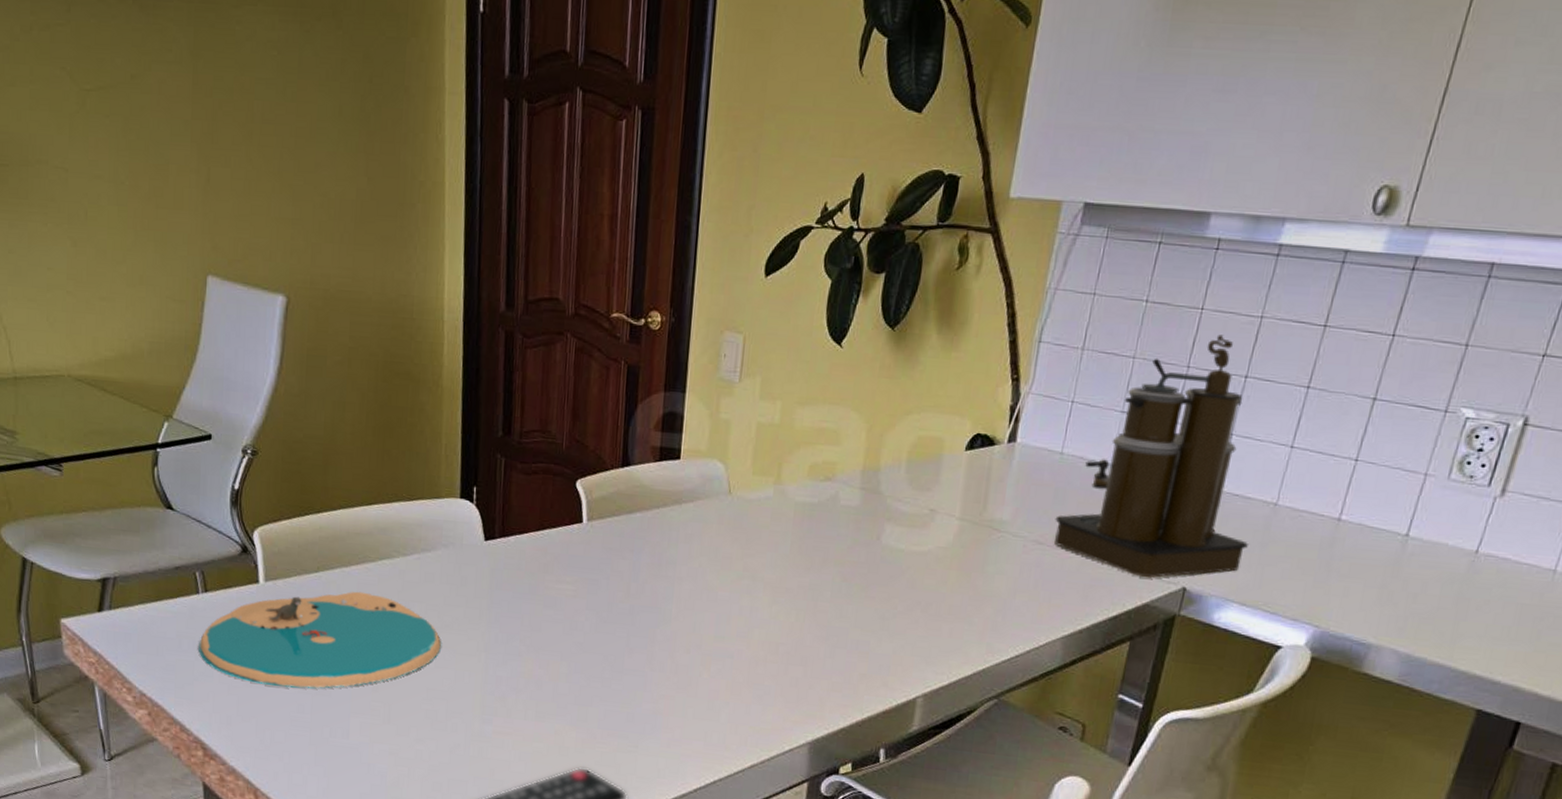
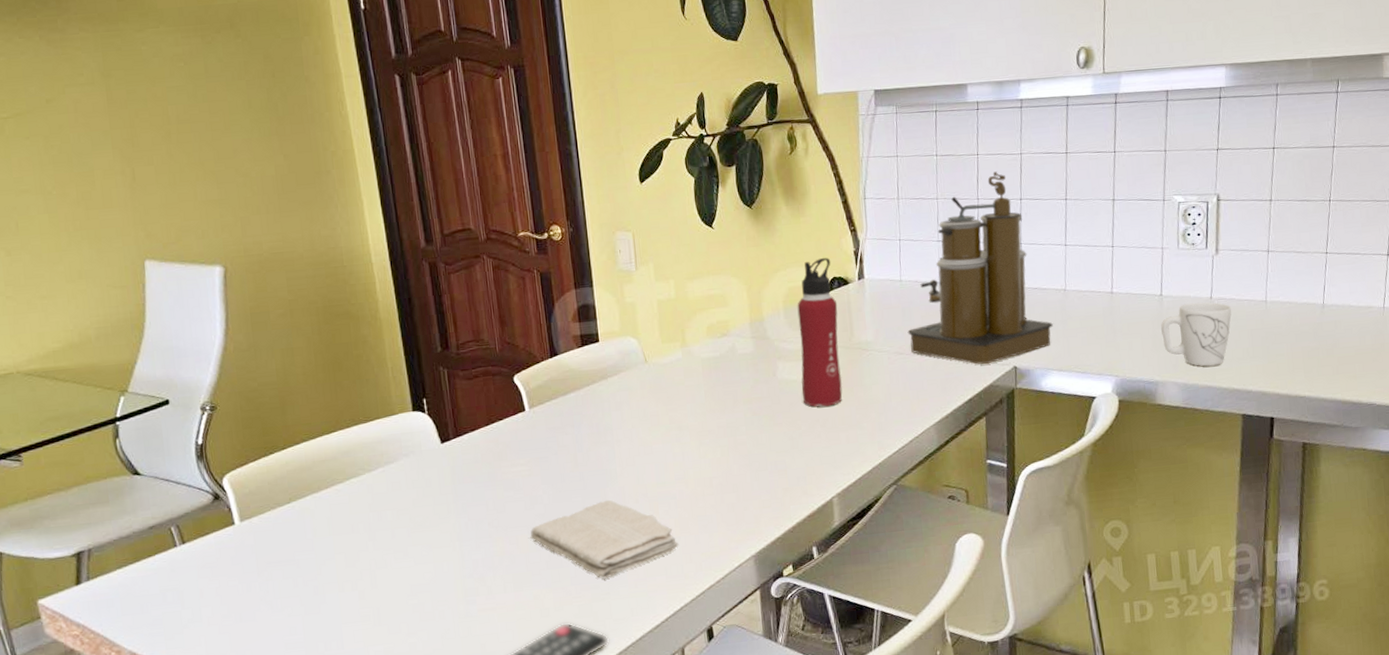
plate: present [199,591,442,689] -> none [183,511,418,618]
washcloth: none [562,642,726,730] -> present [530,499,679,579]
water bottle: none [906,407,979,589] -> present [797,258,843,407]
mug: none [1392,552,1502,641] -> present [1161,302,1232,367]

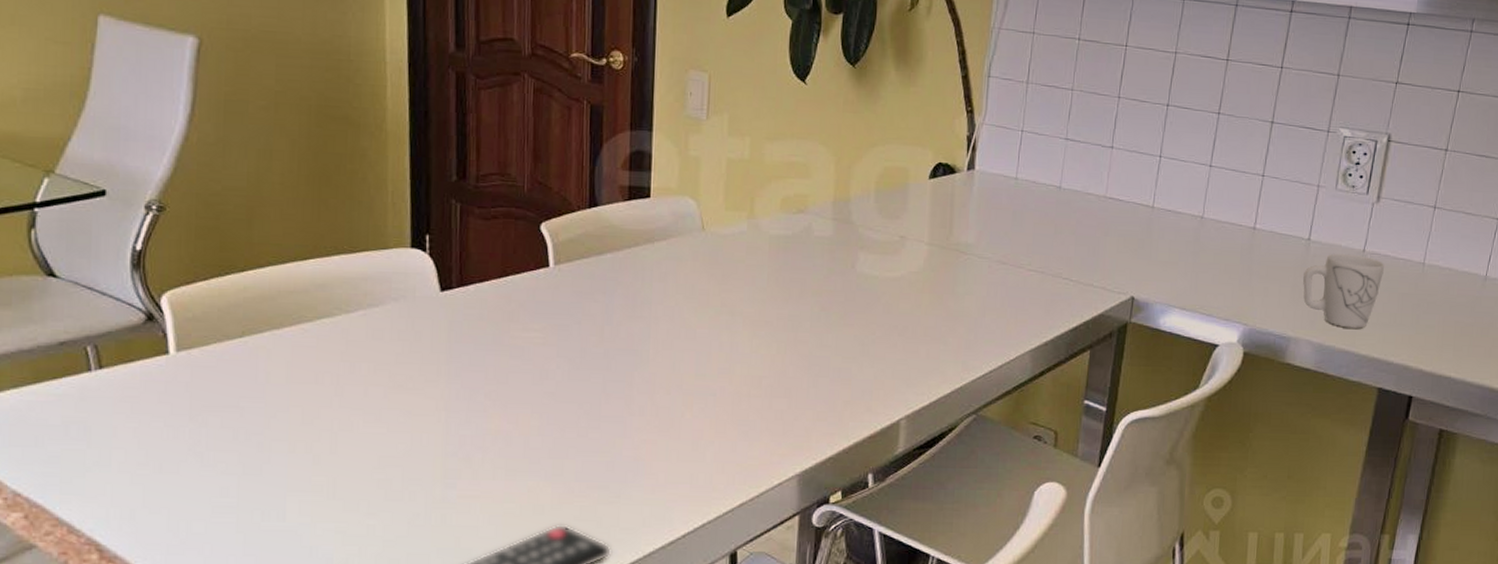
washcloth: present [530,499,679,579] -> none [533,386,711,479]
water bottle: present [797,258,843,407] -> none [882,138,939,312]
coffee maker: present [907,171,1053,365] -> none [1015,68,1183,289]

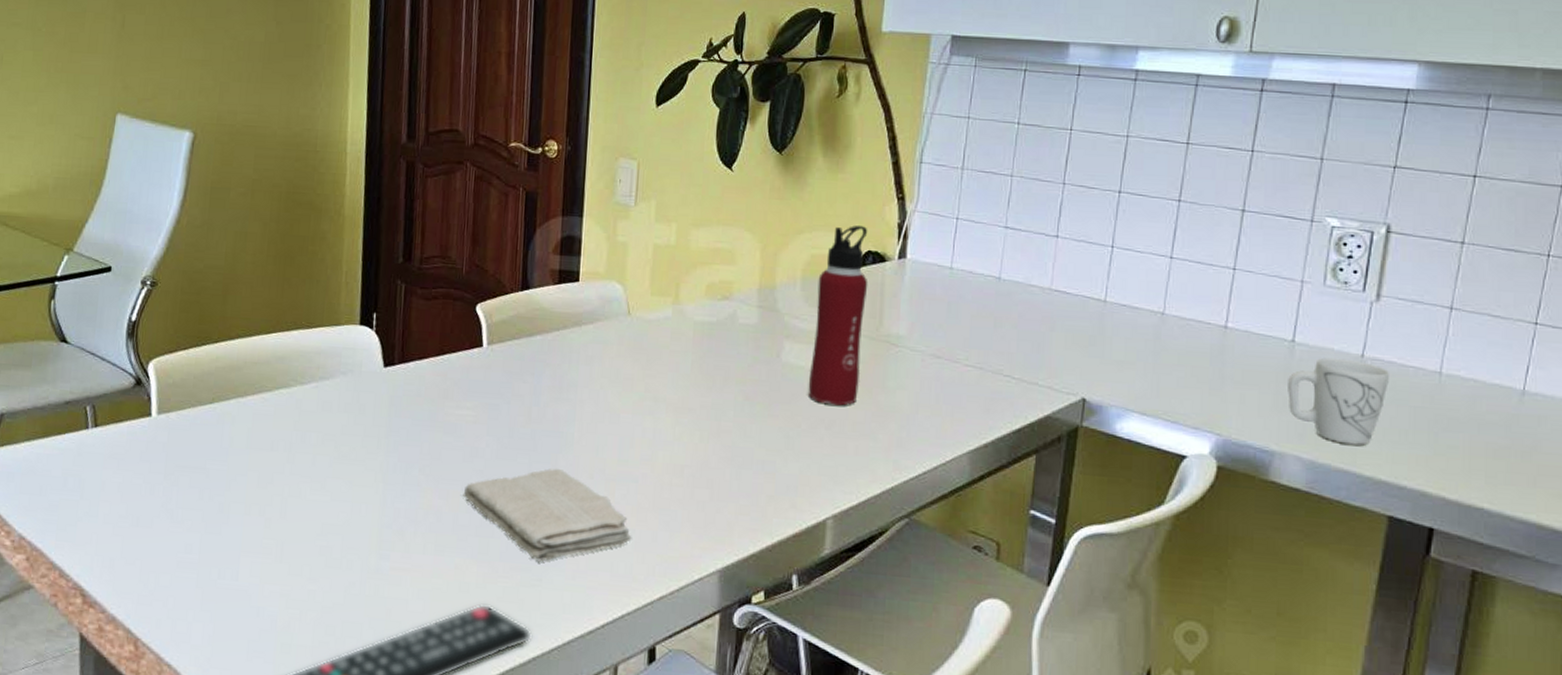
washcloth: none [533,386,711,479] -> present [463,468,632,562]
water bottle: none [882,138,939,312] -> present [808,226,868,406]

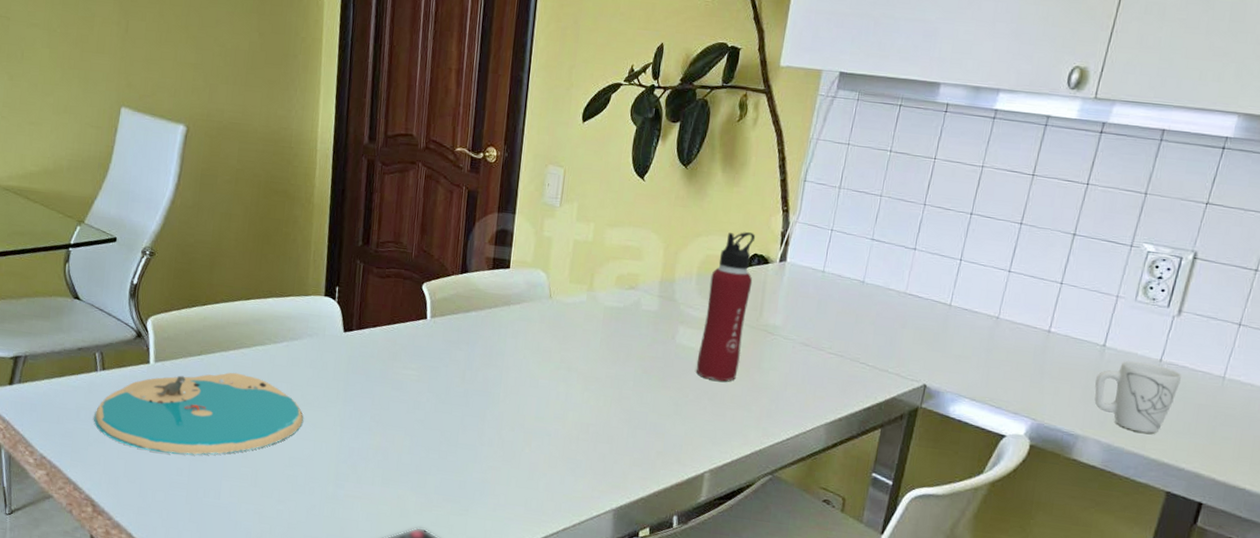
plate: none [84,422,339,527] -> present [94,372,304,455]
washcloth: present [463,468,632,562] -> none [406,421,544,496]

